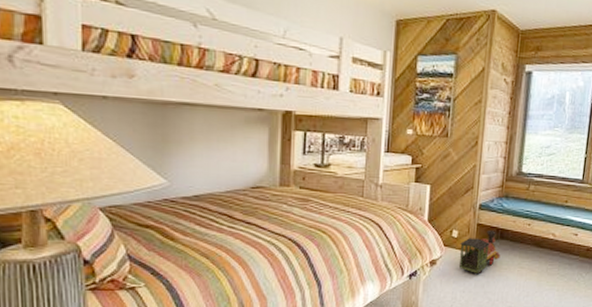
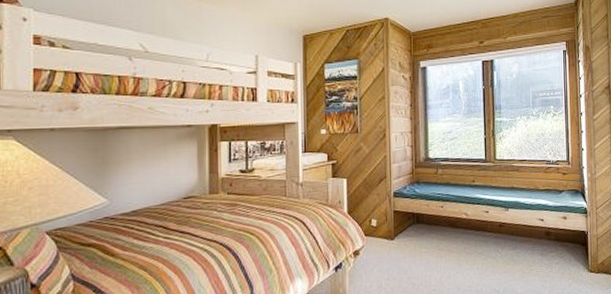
toy train: present [459,230,501,273] -> none [380,216,419,260]

